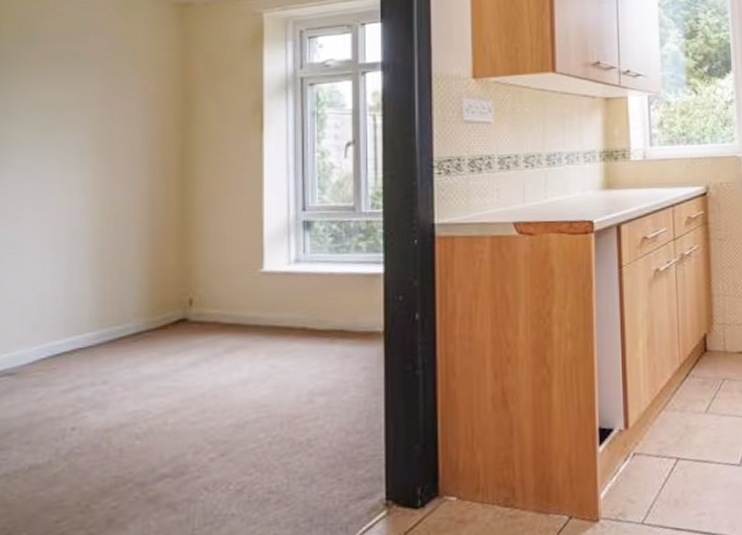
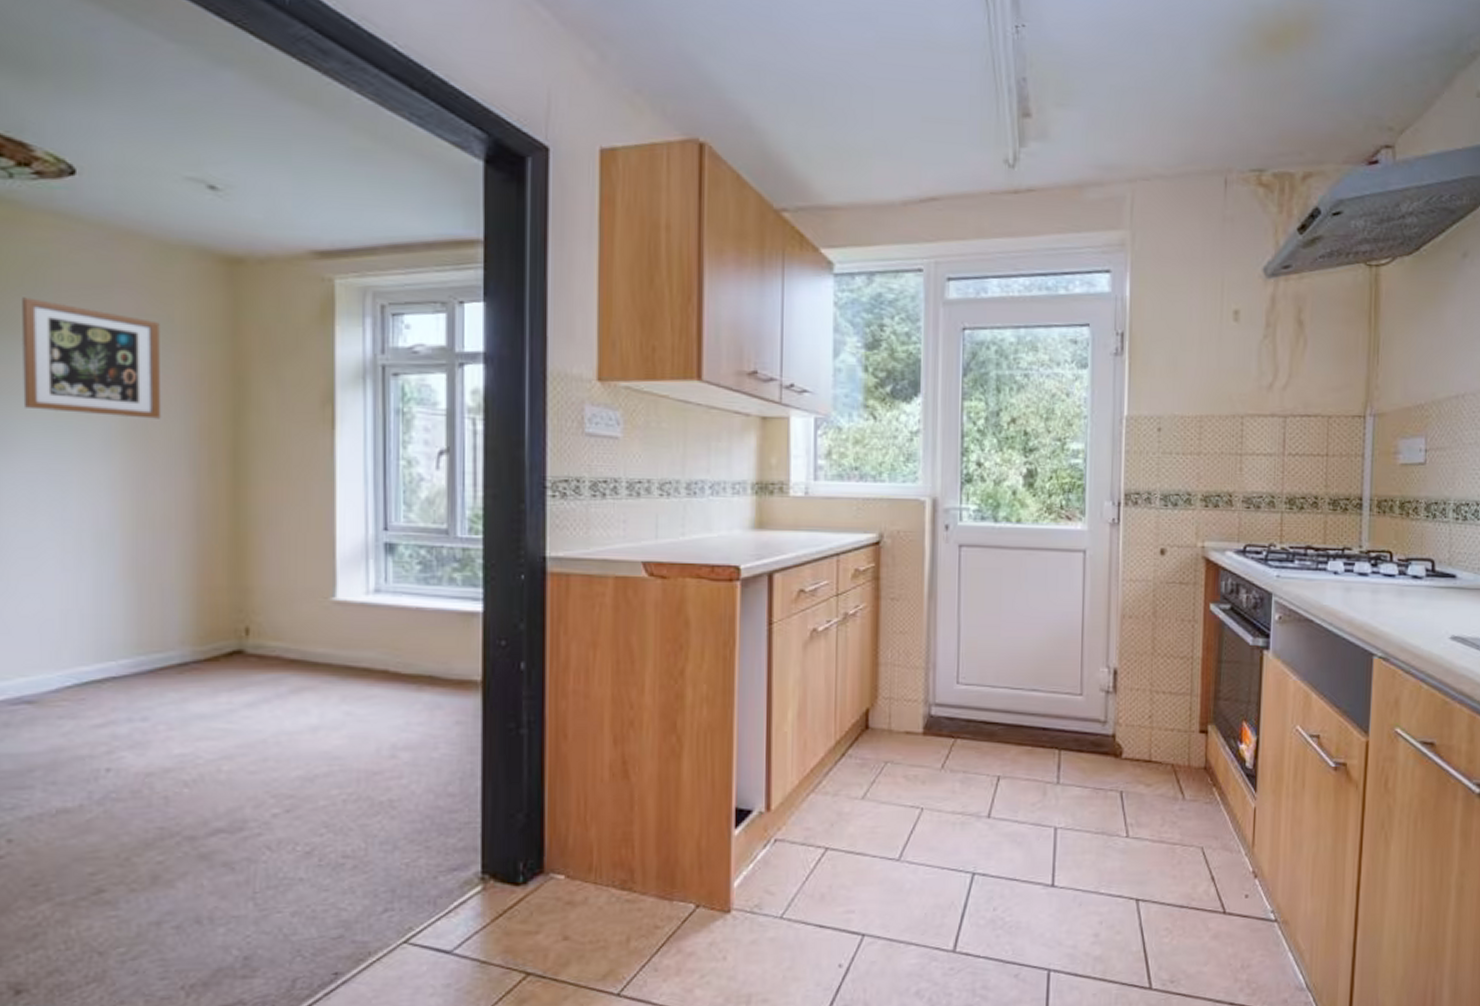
wall art: none [15,44,125,133] -> present [22,297,161,419]

